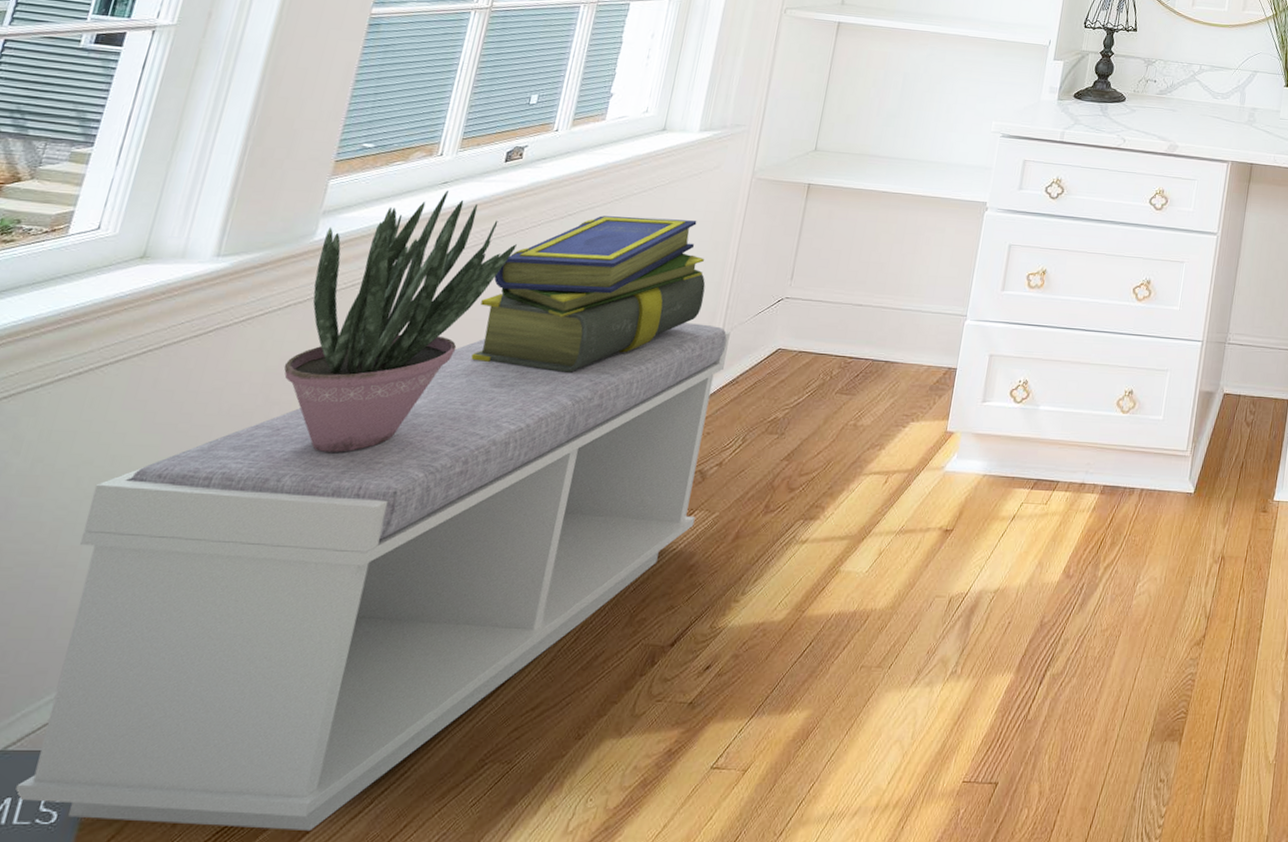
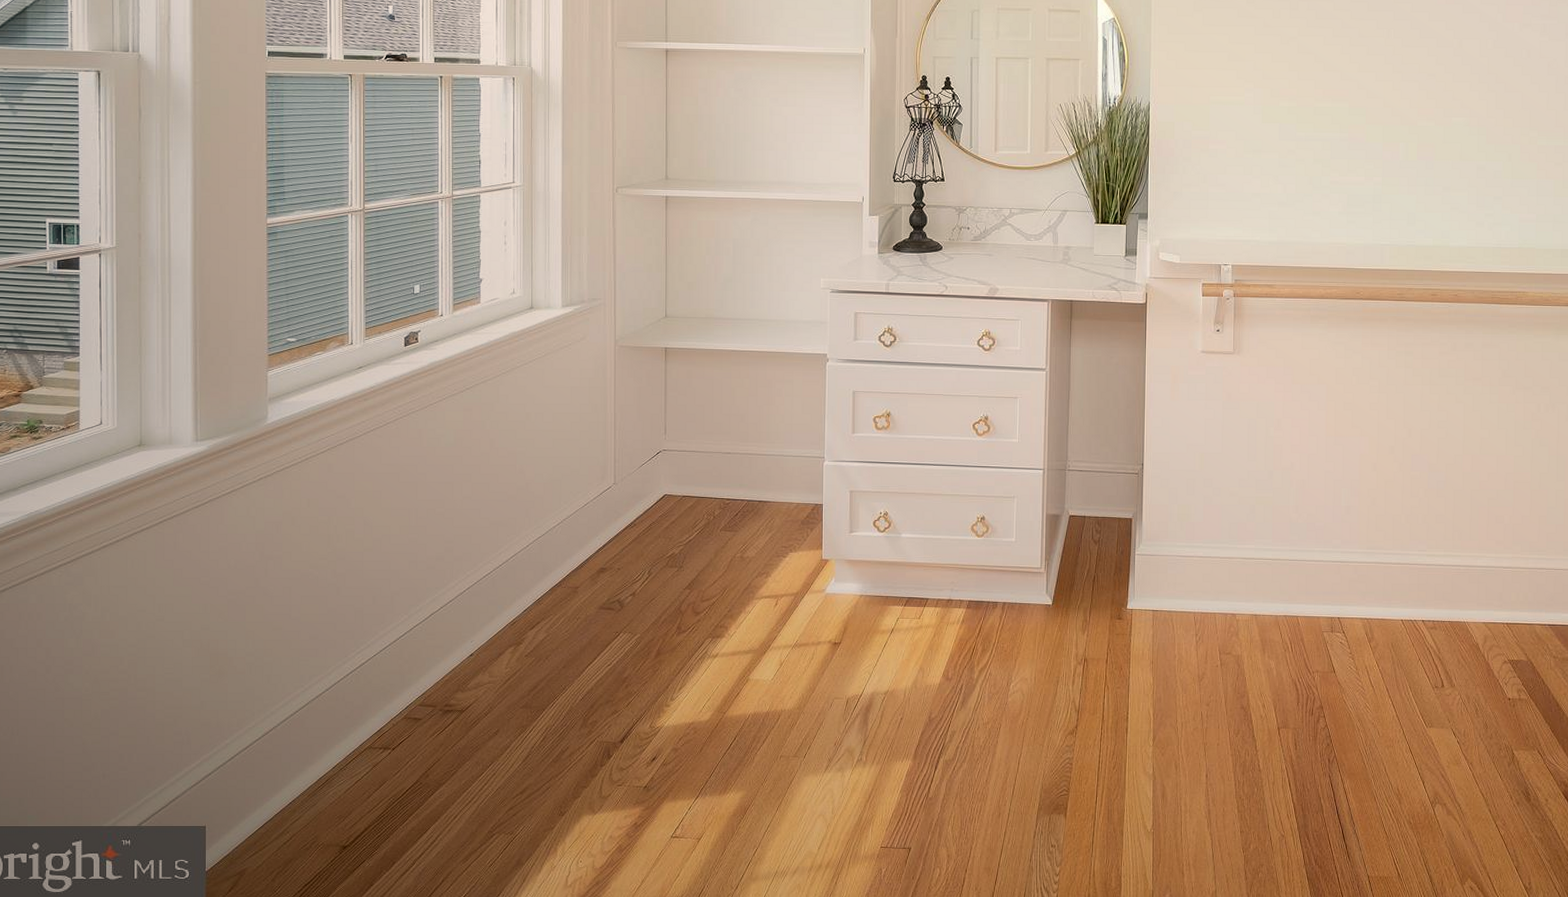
bench: present [16,323,731,832] -> none [152,476,621,885]
potted plant: present [284,190,517,452] -> none [269,374,429,596]
stack of books: present [471,215,706,373] -> none [411,387,594,523]

